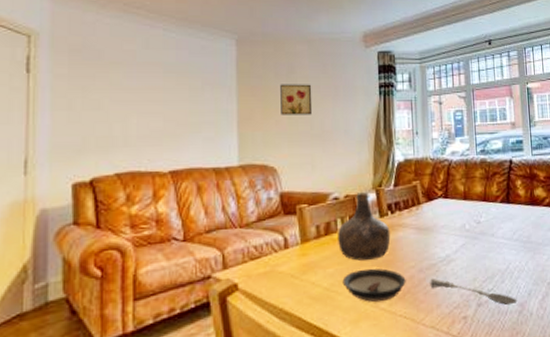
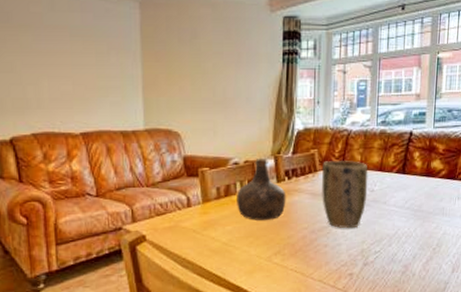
wall art: present [280,84,313,115] -> none [184,50,215,82]
saucer: present [342,268,406,303] -> none [240,227,298,258]
plant pot: none [426,190,474,266] -> present [322,159,368,229]
soupspoon: present [430,278,518,306] -> none [321,239,402,266]

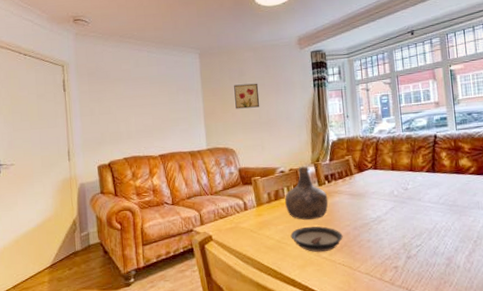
wall art: none [184,50,215,82] -> present [234,83,260,109]
saucer: none [240,227,298,258] -> present [290,226,343,253]
plant pot: present [322,159,368,229] -> none [357,163,402,225]

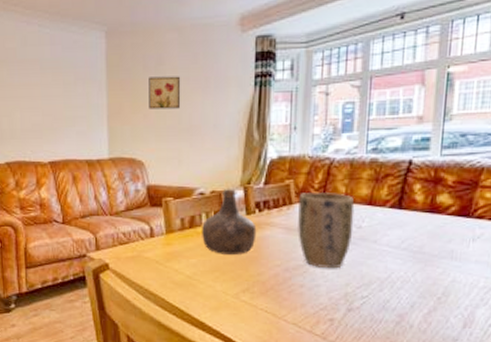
saucer: present [290,226,343,253] -> none [204,262,270,295]
plant pot: none [357,163,402,225] -> present [298,191,355,269]

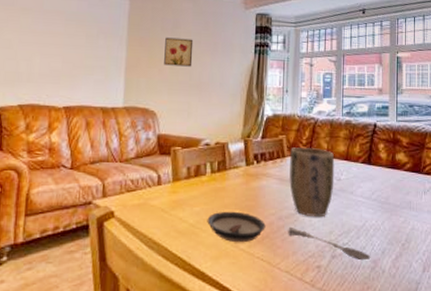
bottle: present [202,189,257,254] -> none [206,141,255,203]
saucer: none [204,262,270,295] -> present [207,211,266,243]
soupspoon: none [296,278,396,315] -> present [288,226,371,261]

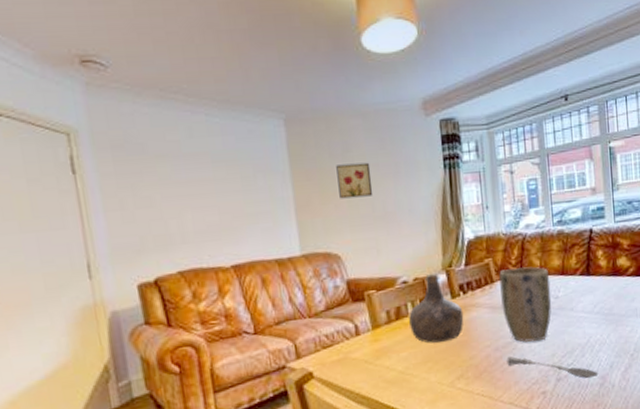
bottle: none [206,141,255,203] -> present [409,274,464,343]
saucer: present [207,211,266,243] -> none [417,349,482,383]

